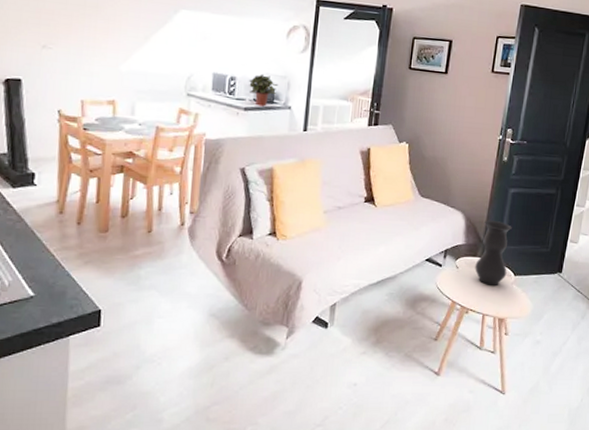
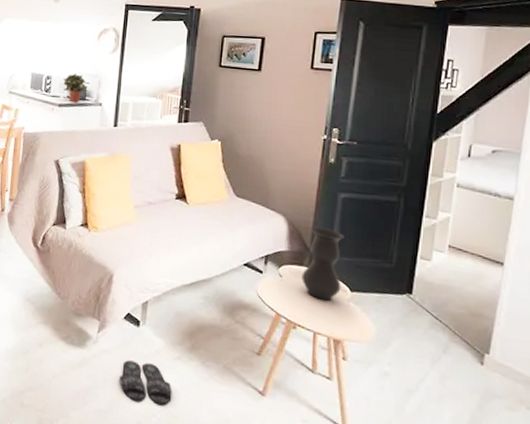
slippers: none [307,361,358,399] -> present [119,360,172,406]

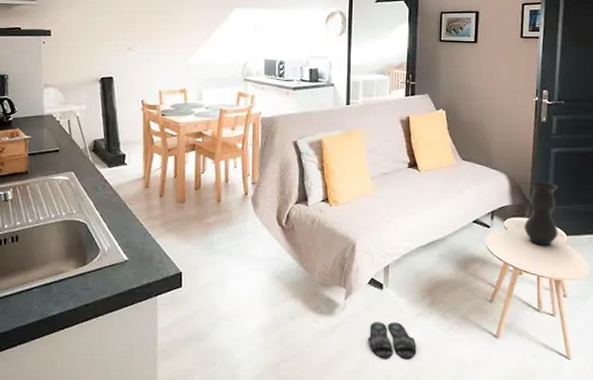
potted plant: present [62,73,90,103] -> none [295,57,321,85]

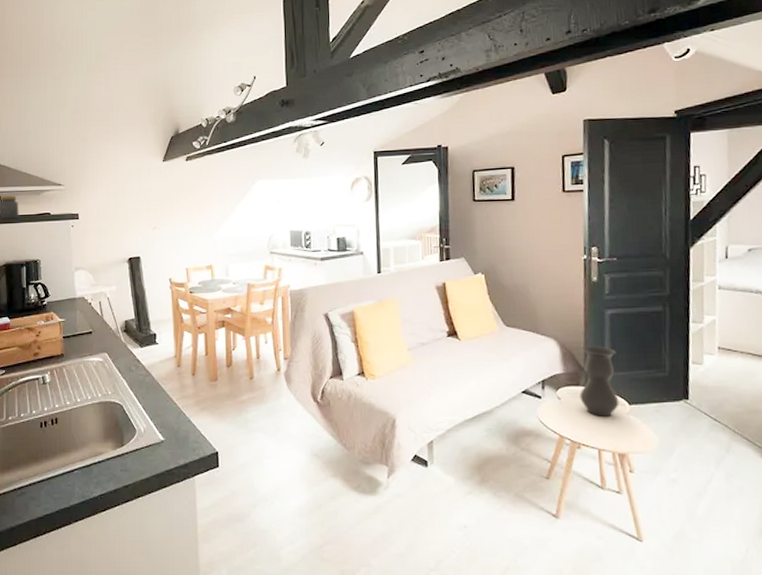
slippers: present [367,322,417,360] -> none [414,501,469,542]

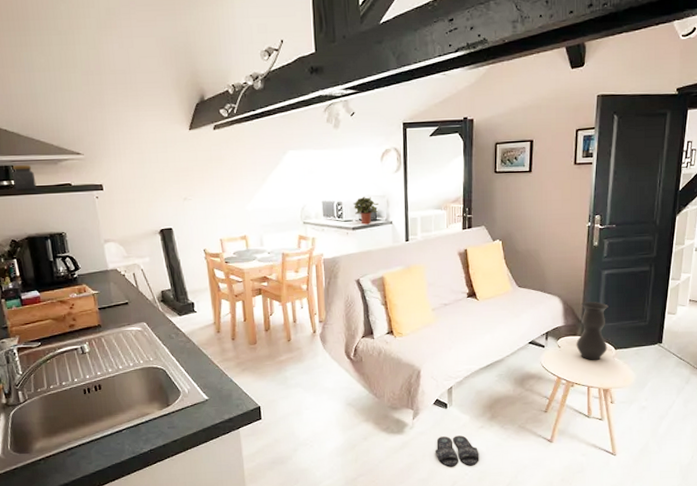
potted plant: none [321,225,348,255] -> present [352,196,379,225]
slippers: none [414,501,469,542] -> present [434,435,479,467]

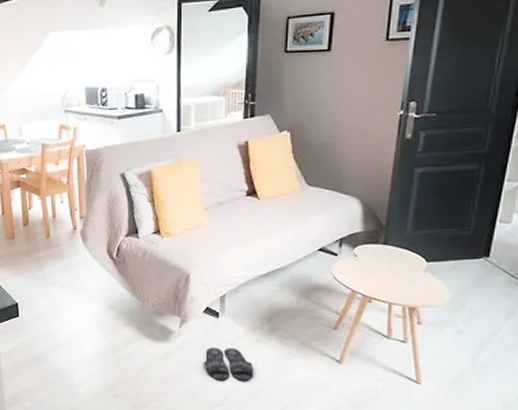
potted plant: present [352,196,379,225] -> none [118,81,147,113]
vase: present [576,301,609,361] -> none [377,204,421,274]

